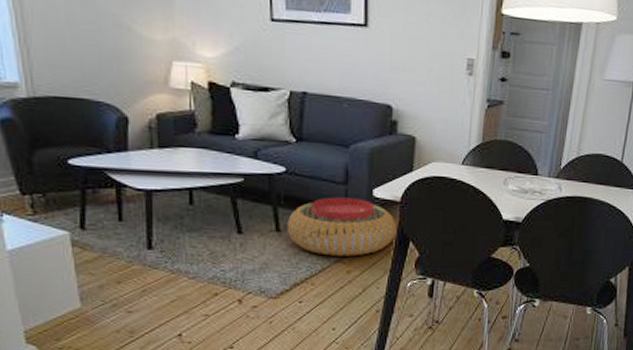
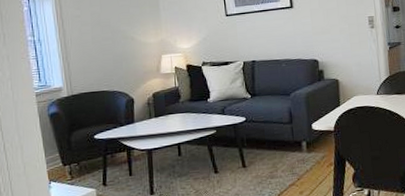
pouf: present [287,197,396,257] -> none [250,132,334,182]

